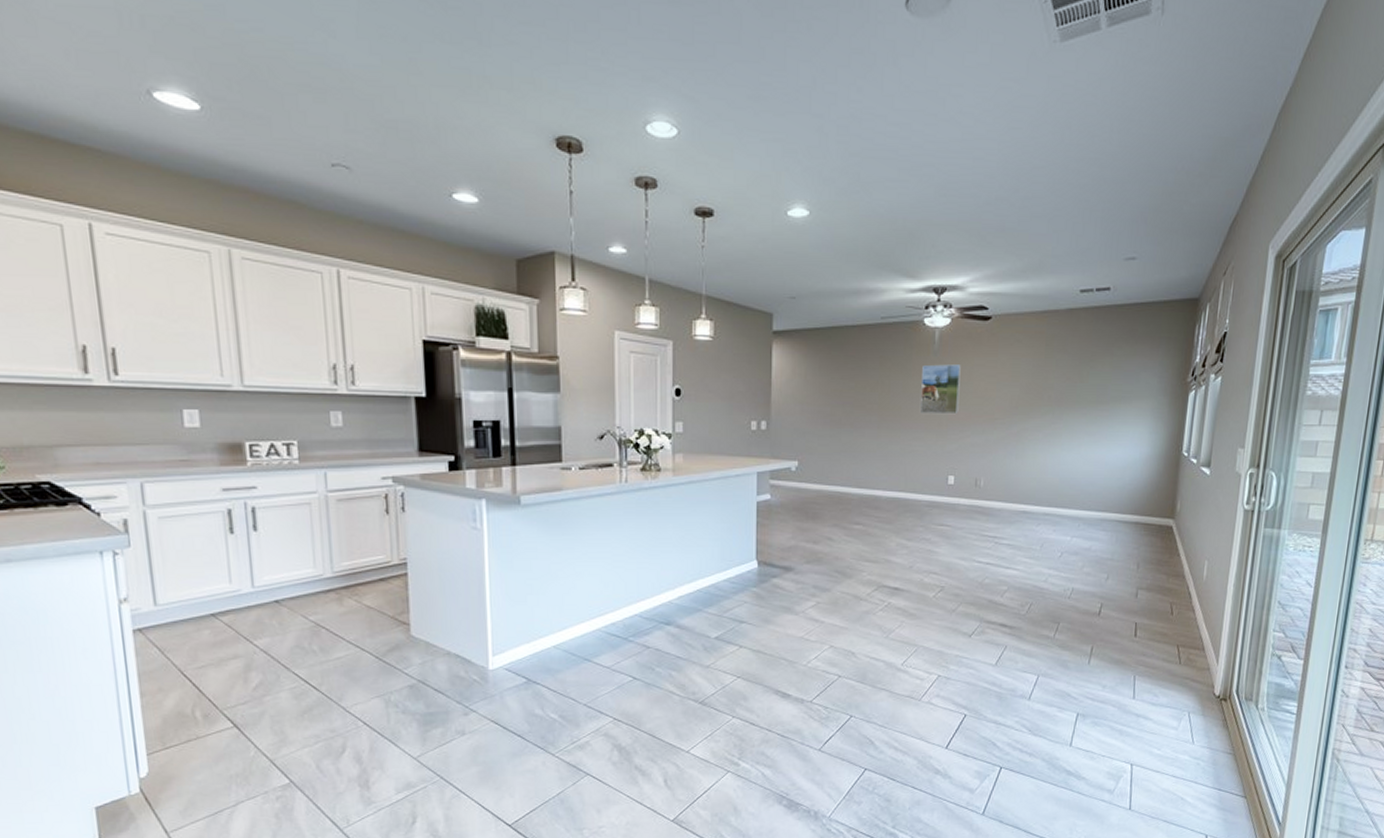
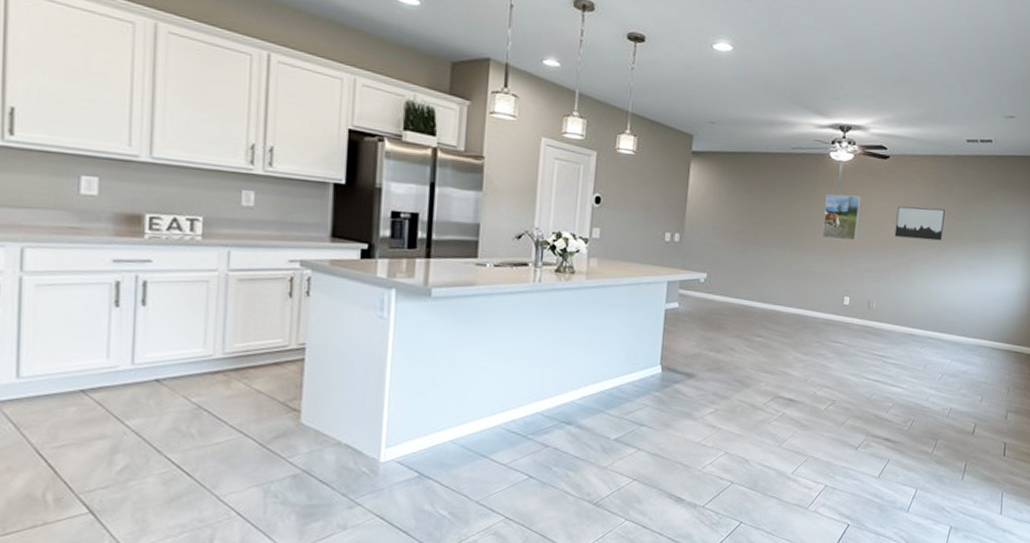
wall art: none [1001,371,1058,407] -> present [894,206,945,241]

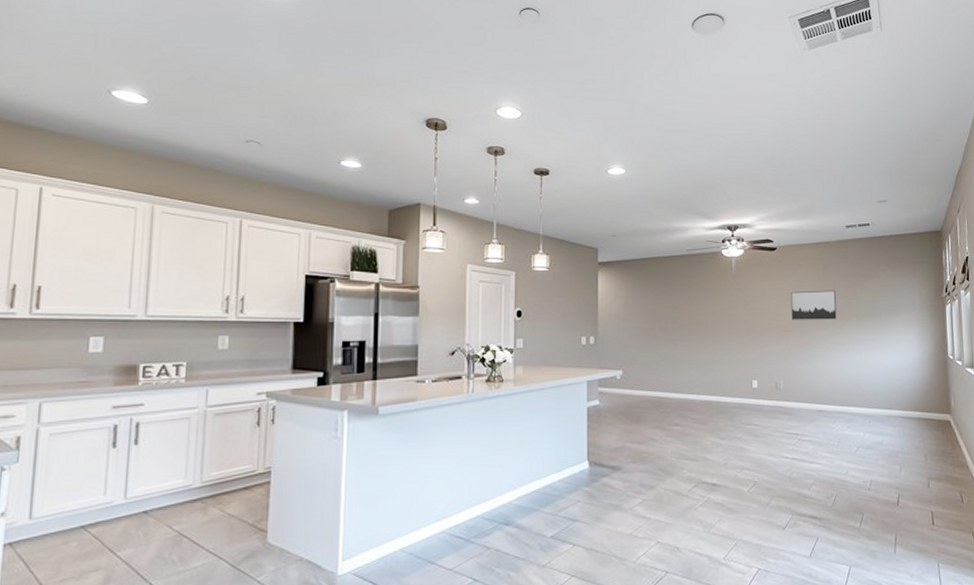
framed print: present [822,194,861,241] -> none [723,287,756,328]

